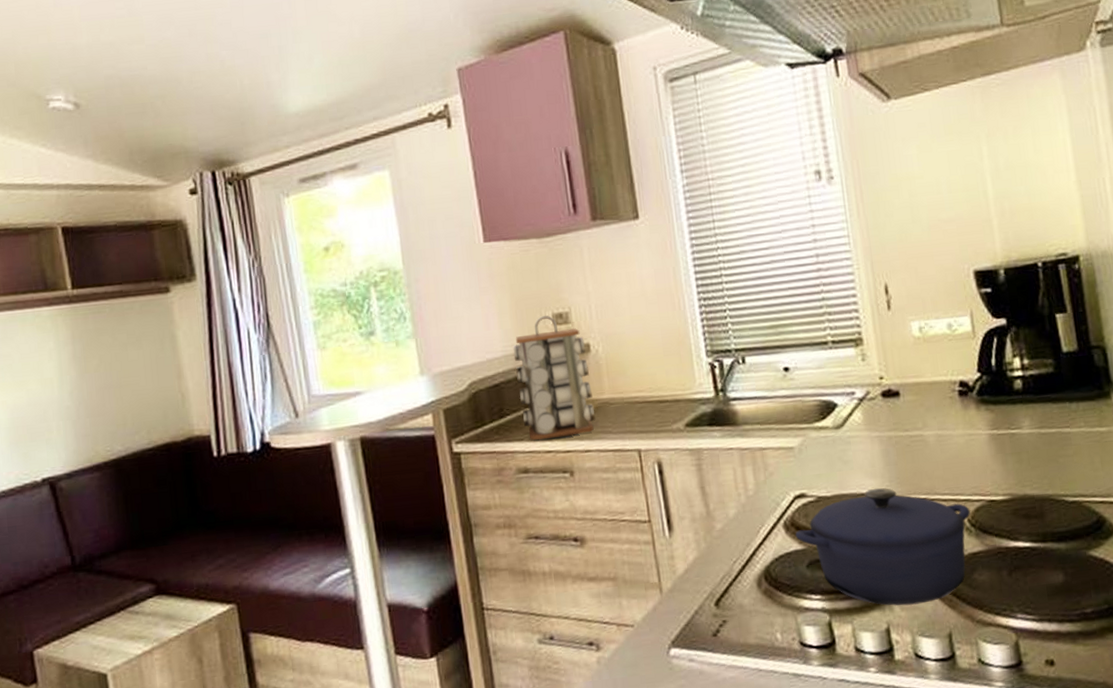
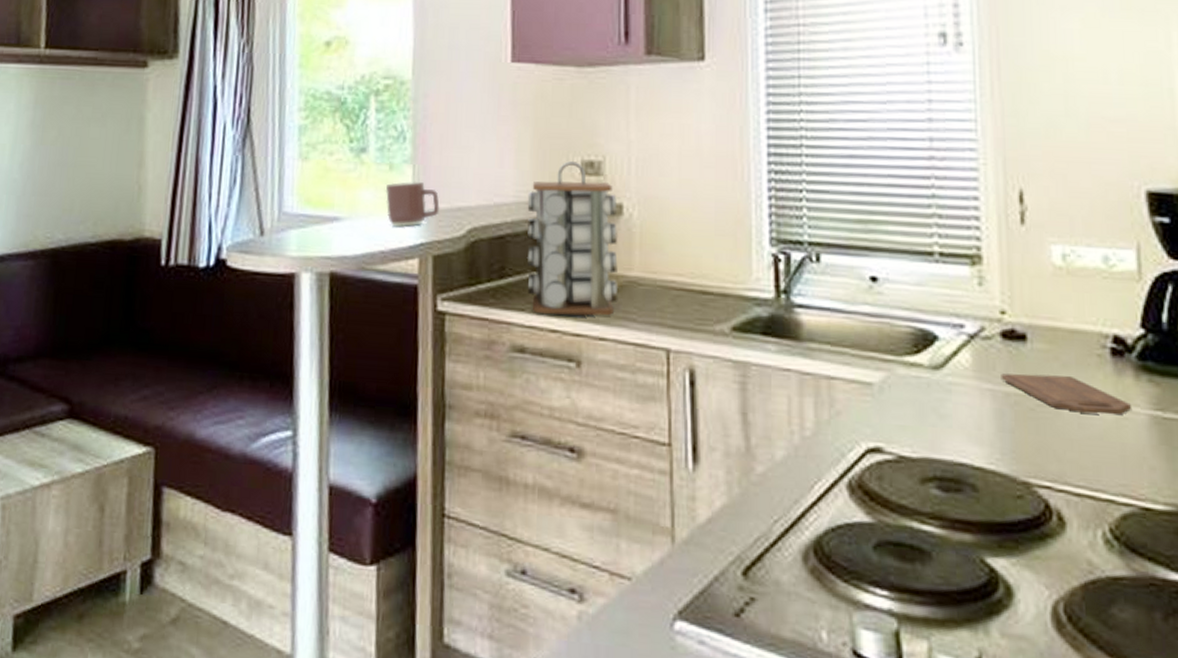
mug: none [395,351,443,391] -> present [385,181,440,226]
cooking pot: present [795,487,970,606] -> none [862,458,1114,634]
cutting board: none [884,415,977,442] -> present [1001,373,1132,415]

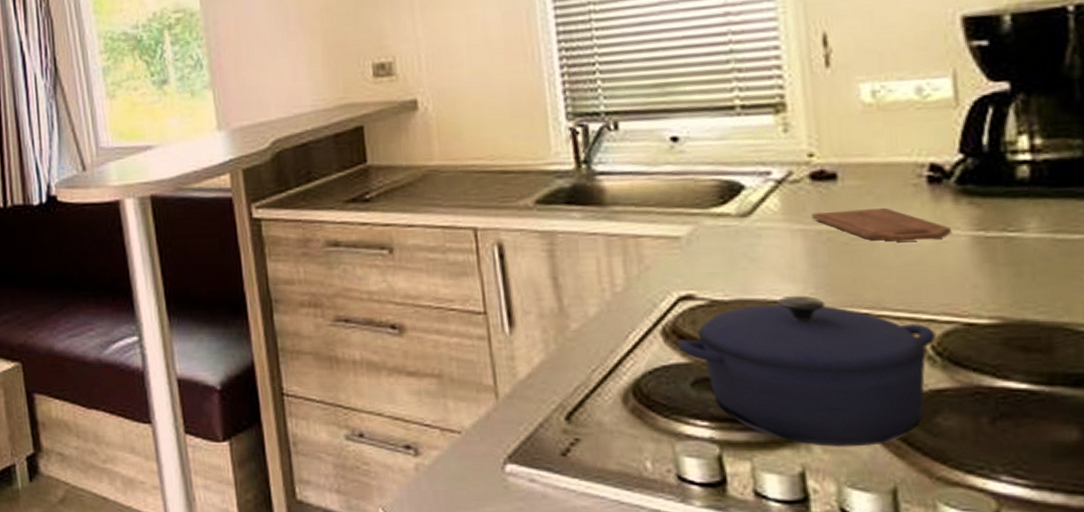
mug: present [385,181,440,226] -> none [190,103,243,147]
spice rack: present [527,161,618,317] -> none [324,66,422,210]
cooking pot: none [862,458,1114,634] -> present [677,295,936,447]

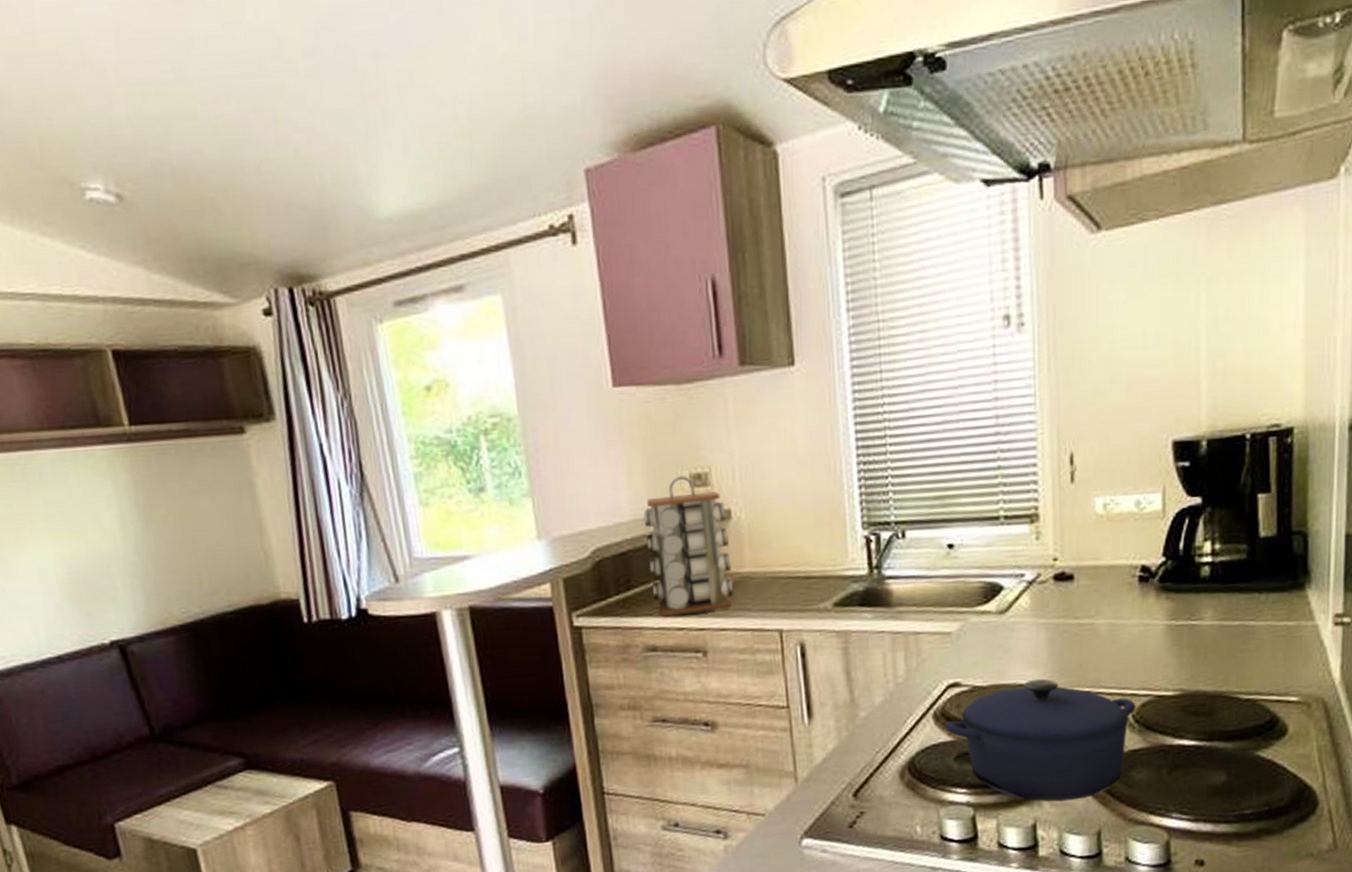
spice rack: none [324,66,422,210] -> present [643,476,734,616]
cutting board: present [811,207,952,242] -> none [1053,603,1153,631]

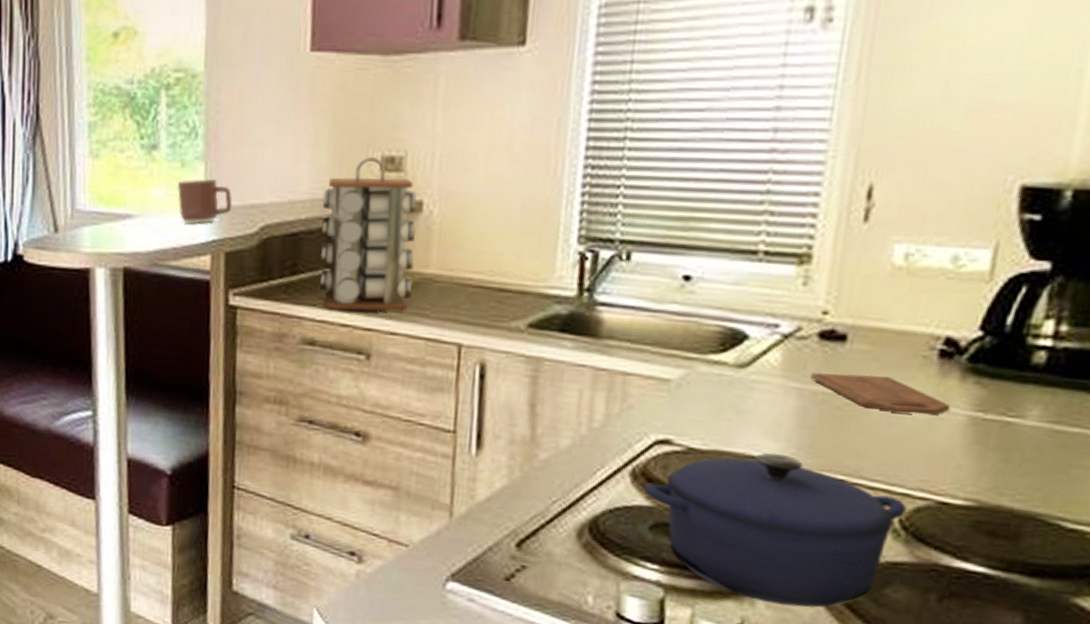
mug: none [509,512,563,556] -> present [177,178,232,224]
cutting board: none [1053,603,1153,631] -> present [810,373,951,416]

